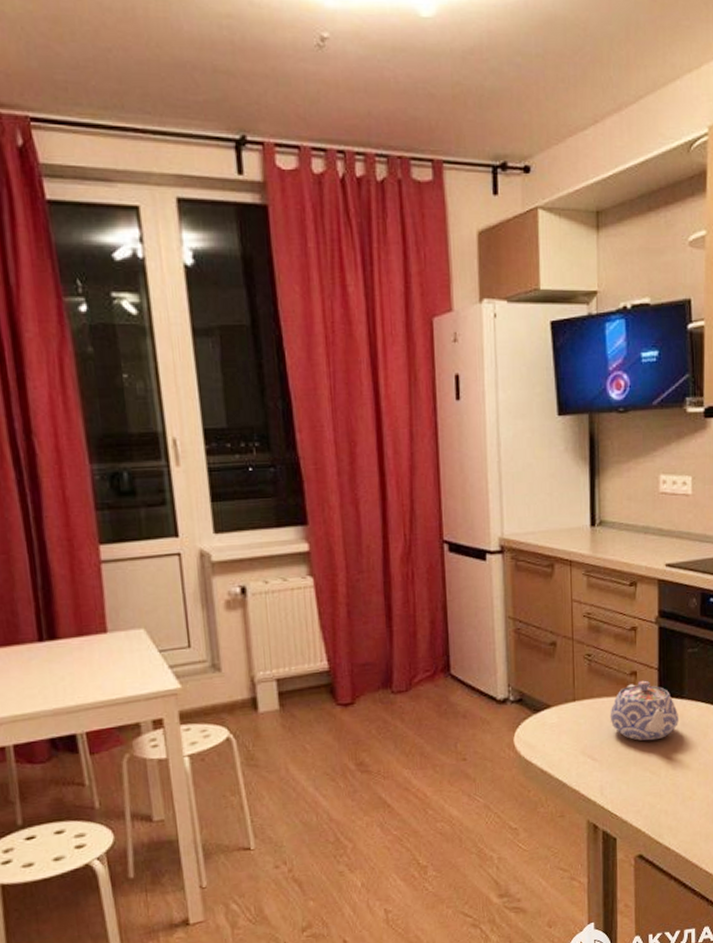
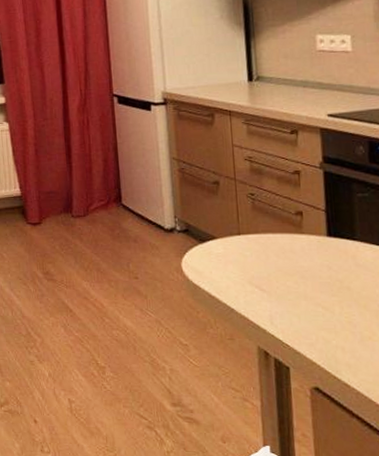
teapot: present [610,680,680,741] -> none [276,220,352,278]

